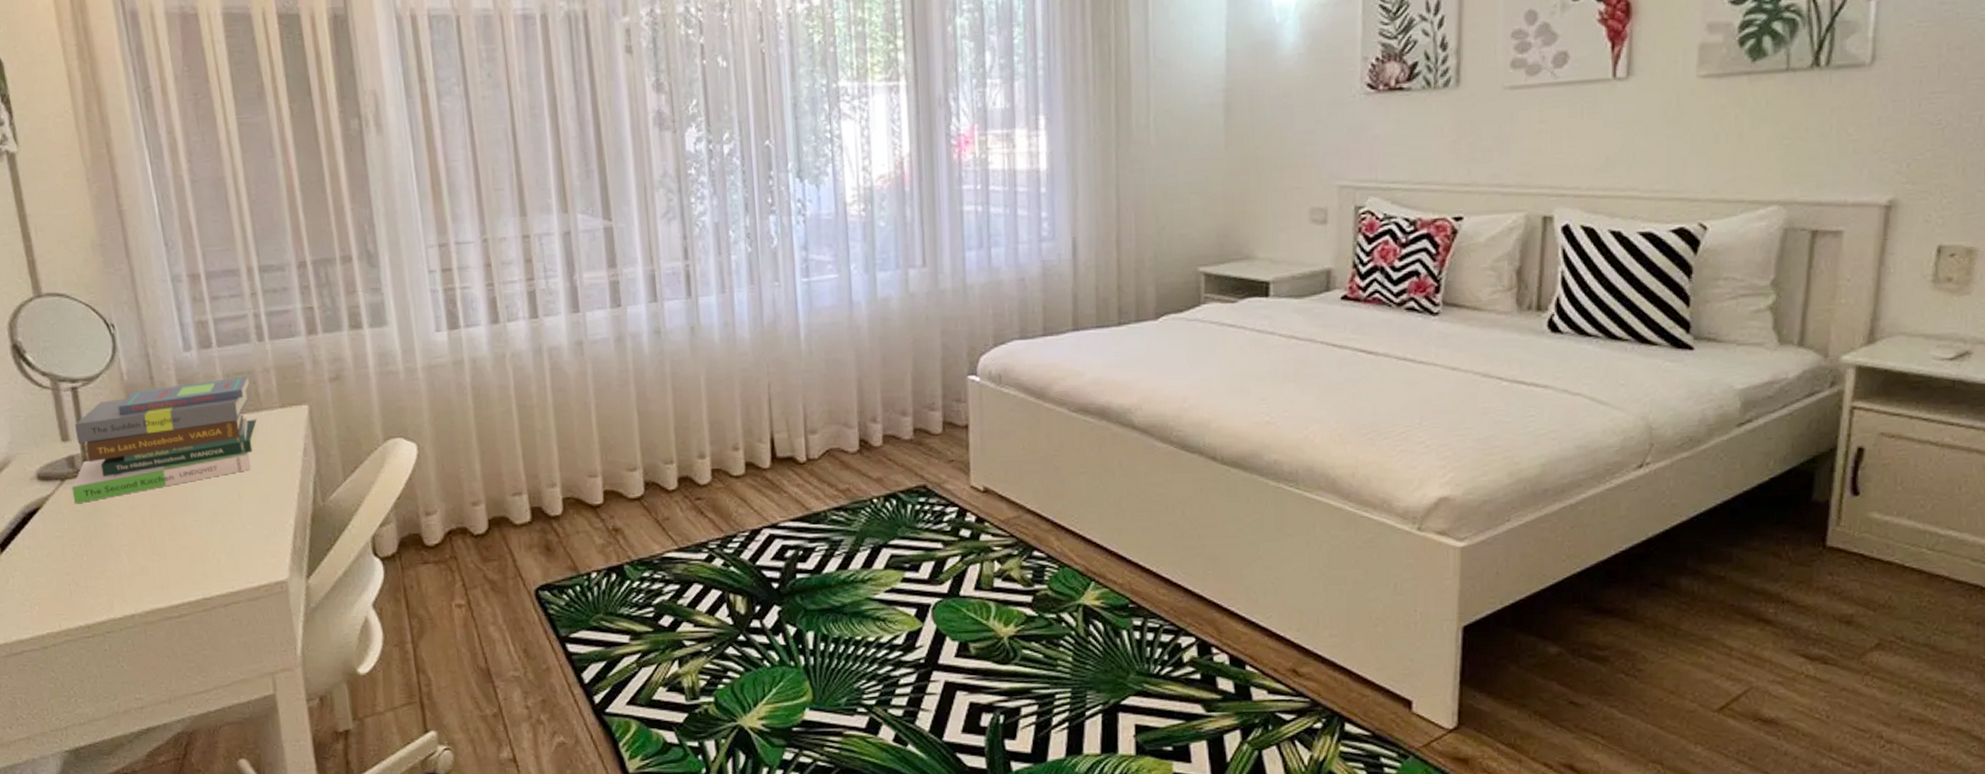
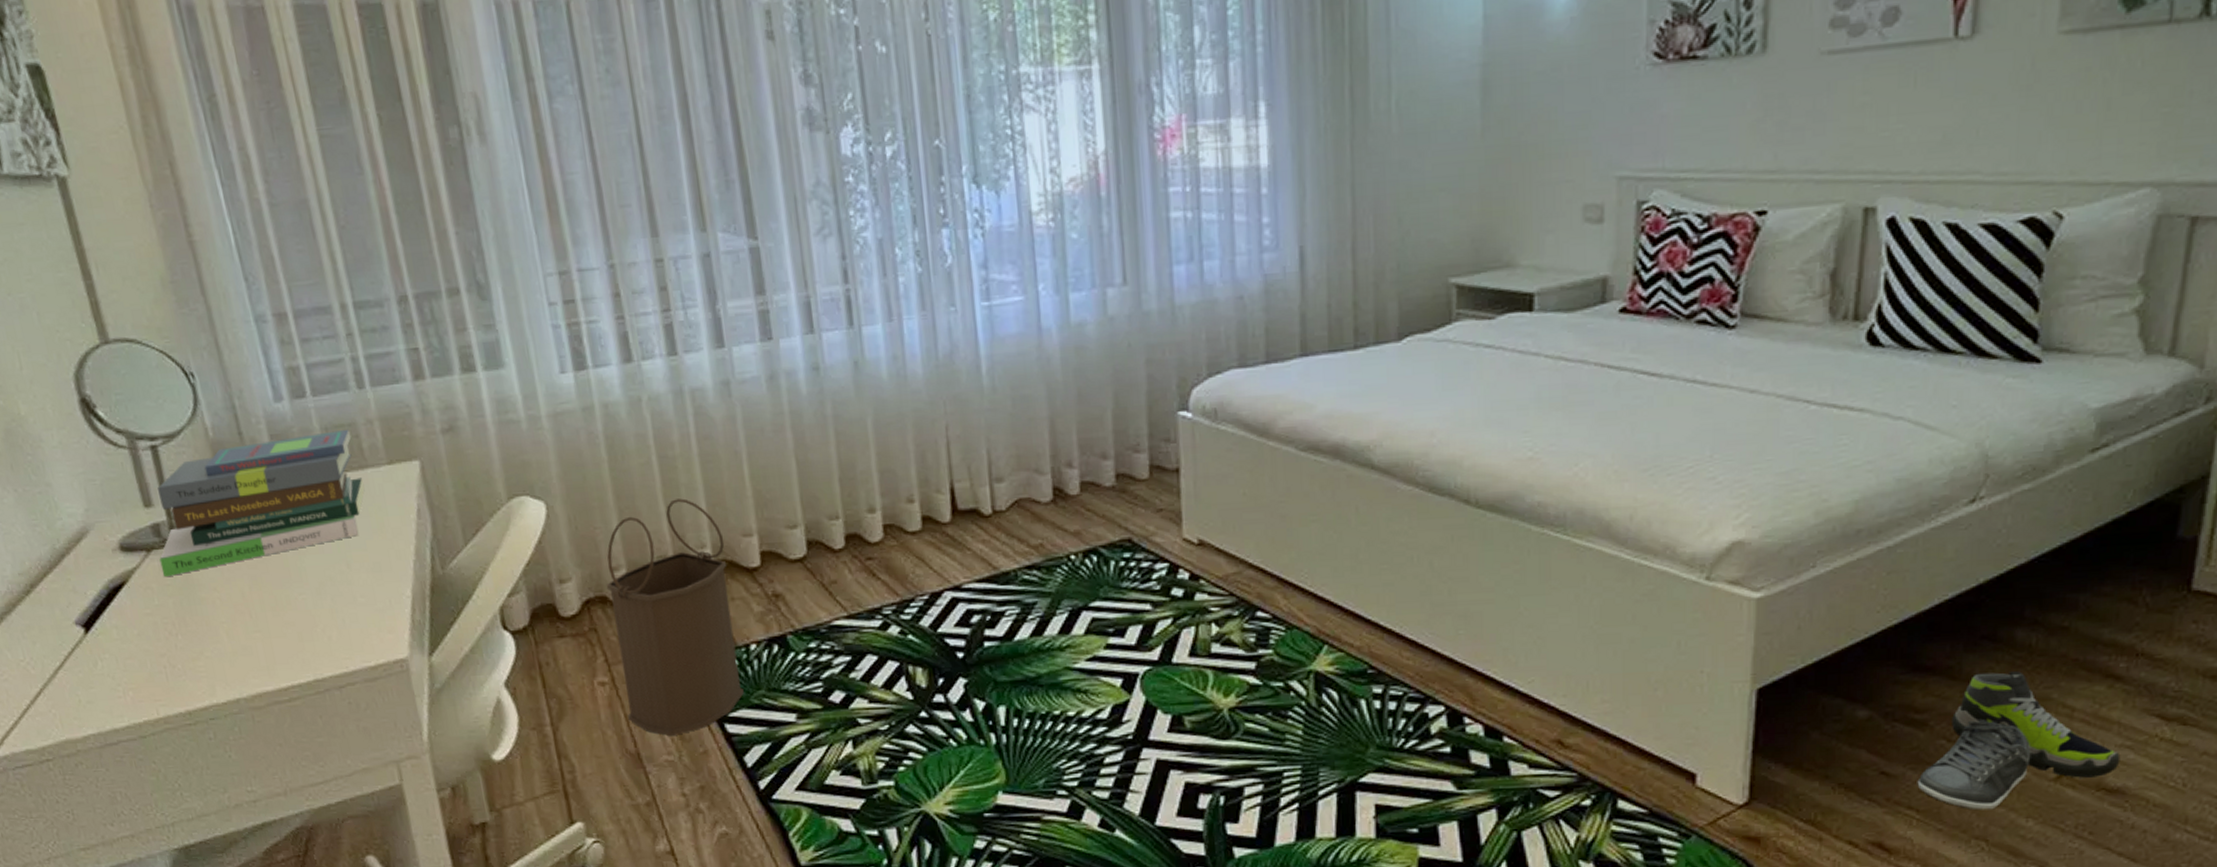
basket: none [467,443,584,655] -> present [606,498,744,737]
shoe: none [1601,656,1697,737] -> present [1917,718,2031,810]
shoe: none [1629,615,1773,709] -> present [1952,671,2121,778]

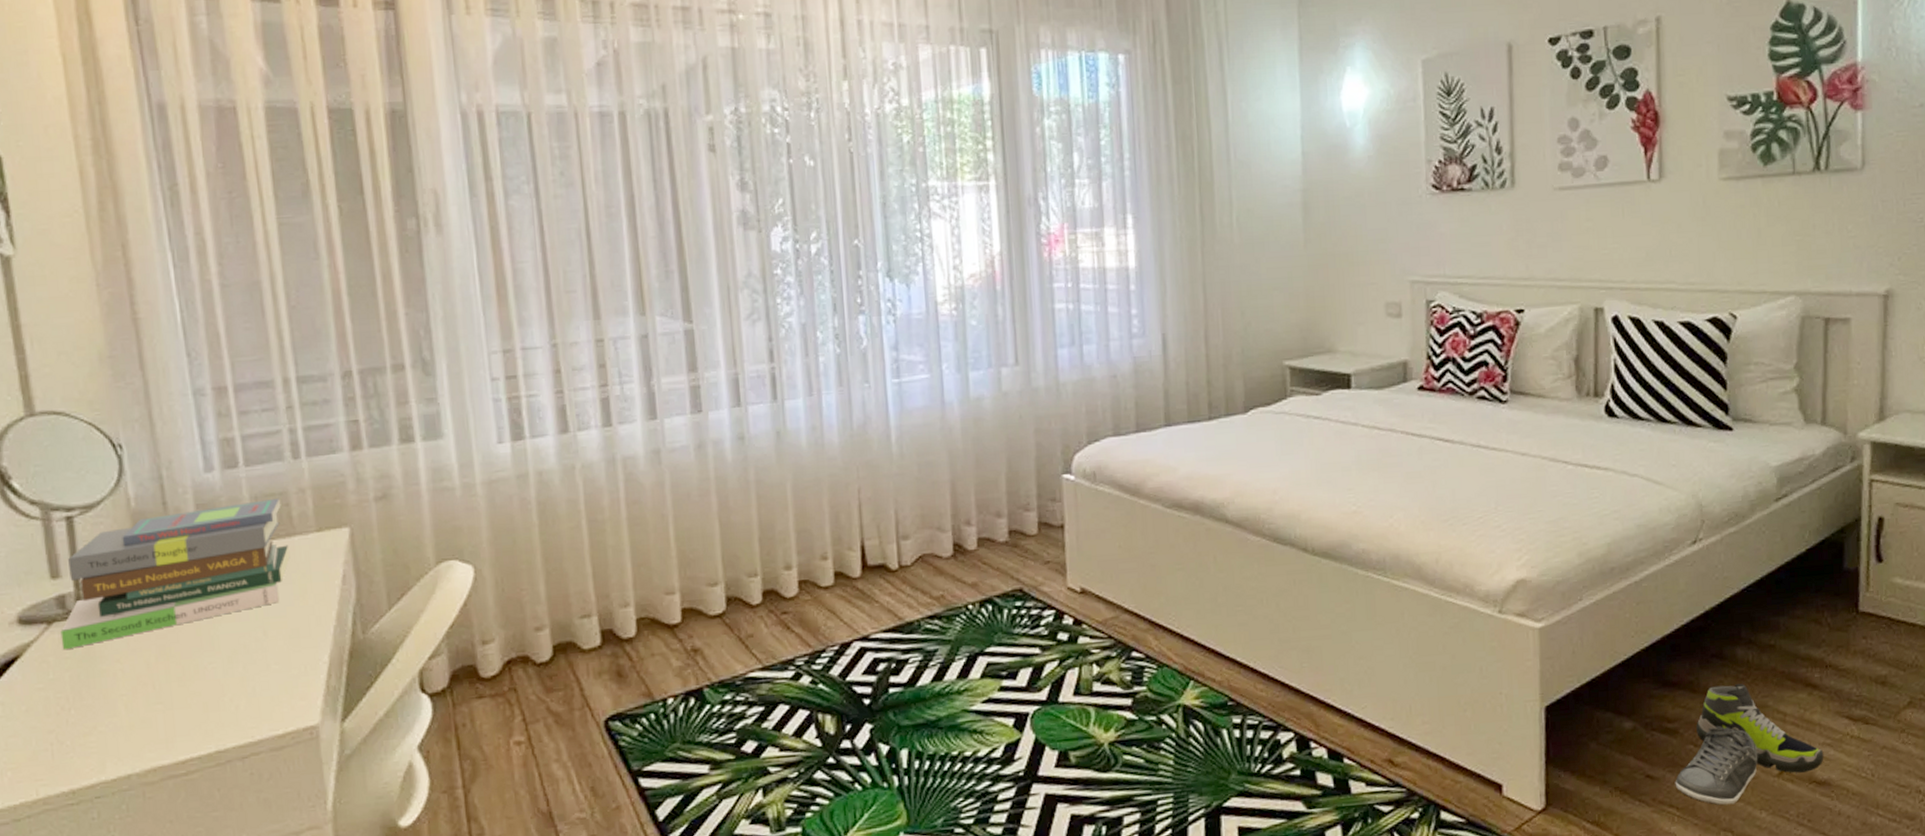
basket: present [606,498,744,737] -> none [529,560,659,794]

